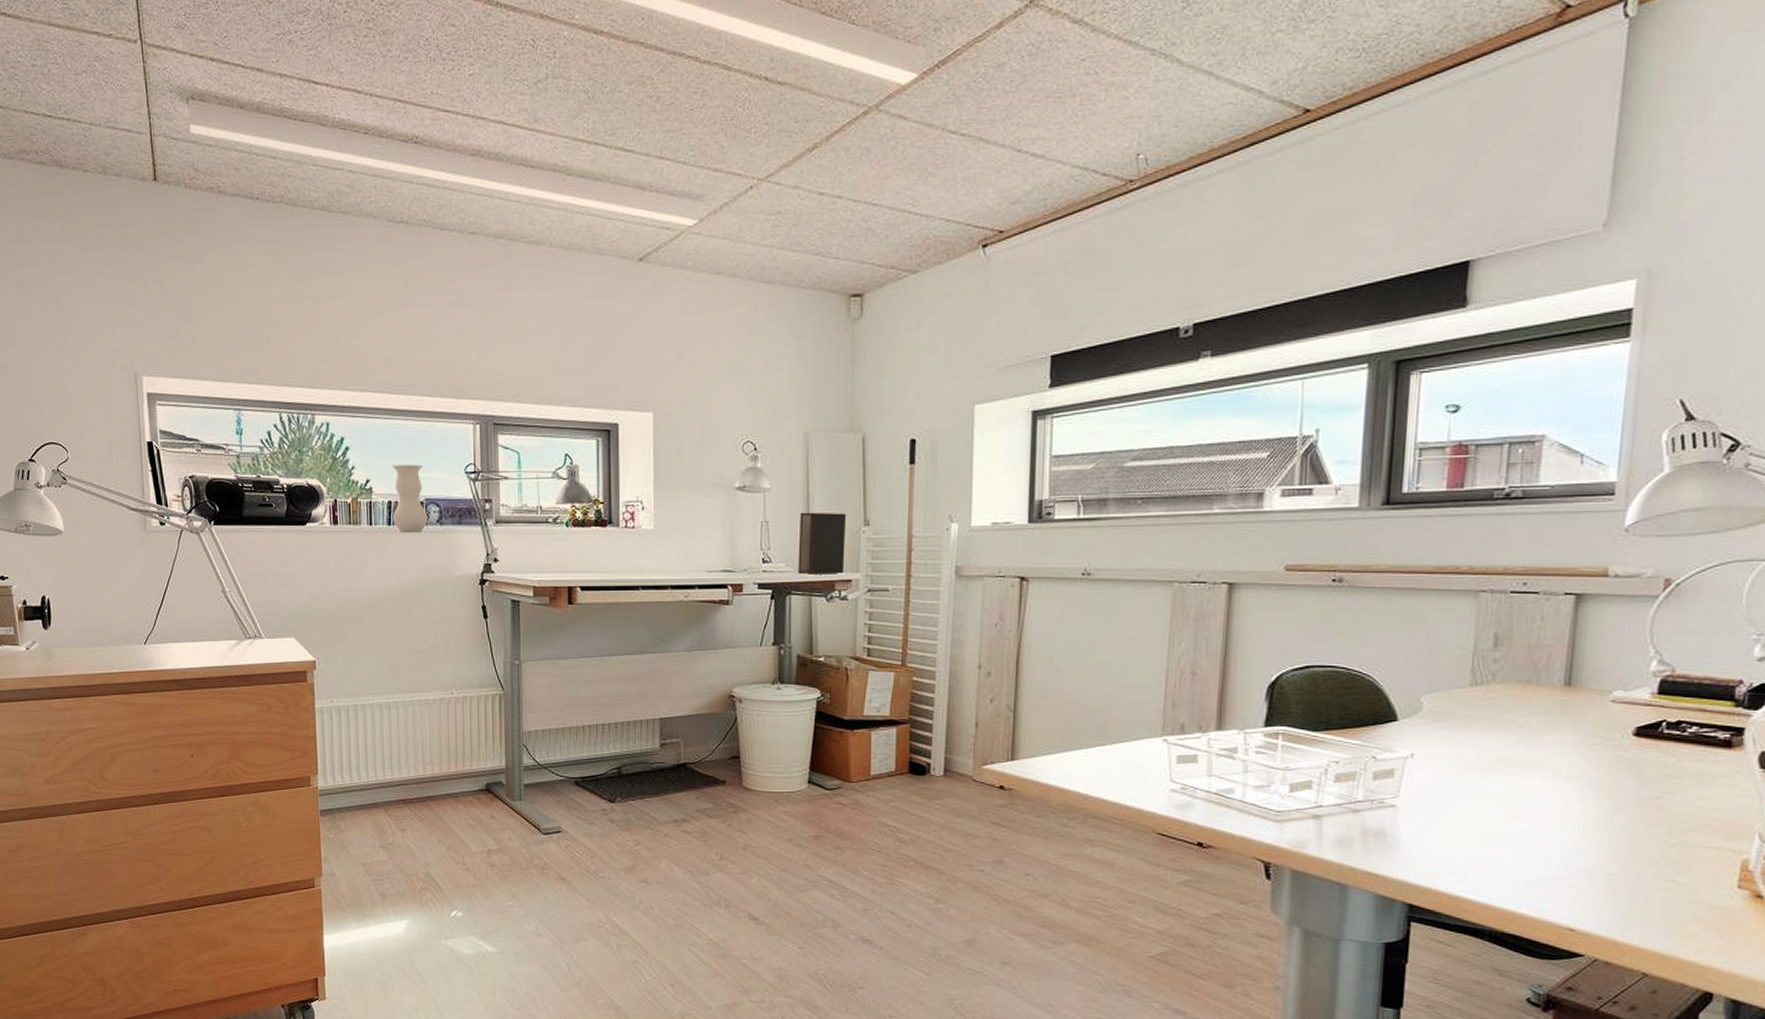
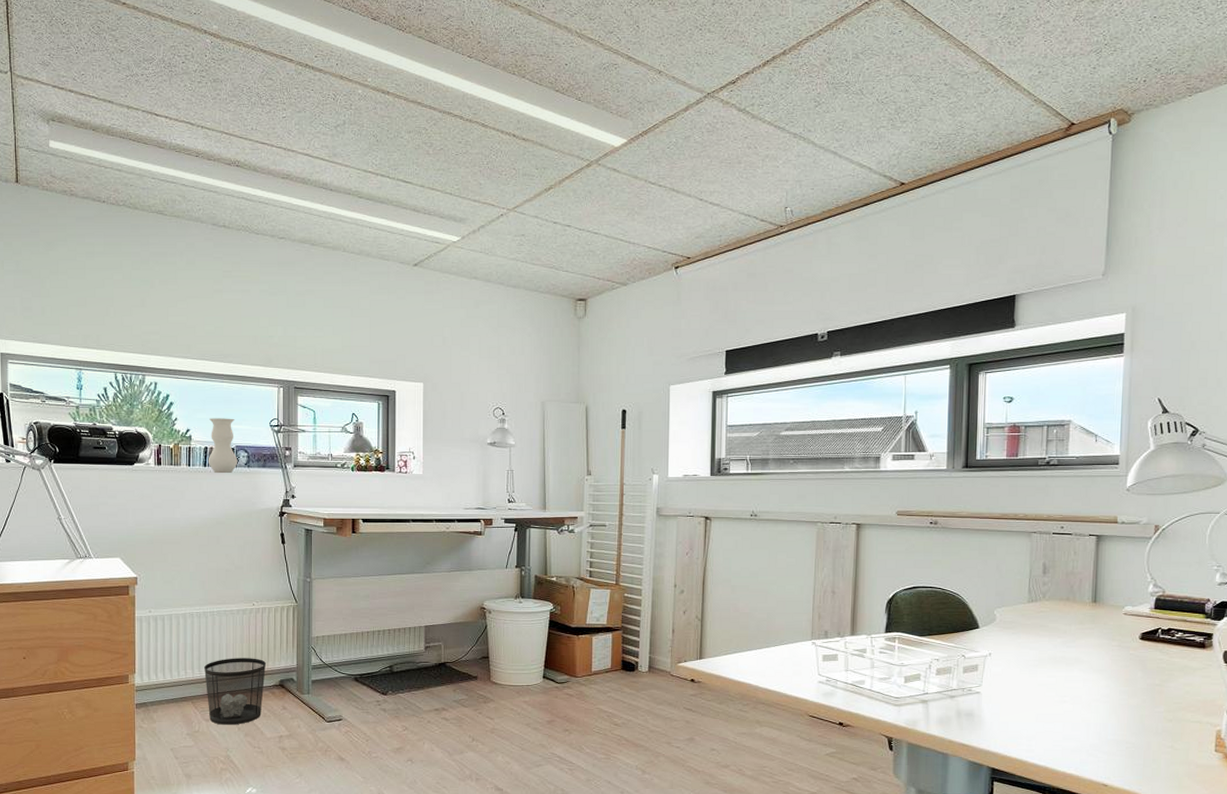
waste bin: none [397,757,470,837] -> present [204,658,267,725]
binder: present [798,512,847,575] -> none [536,463,574,513]

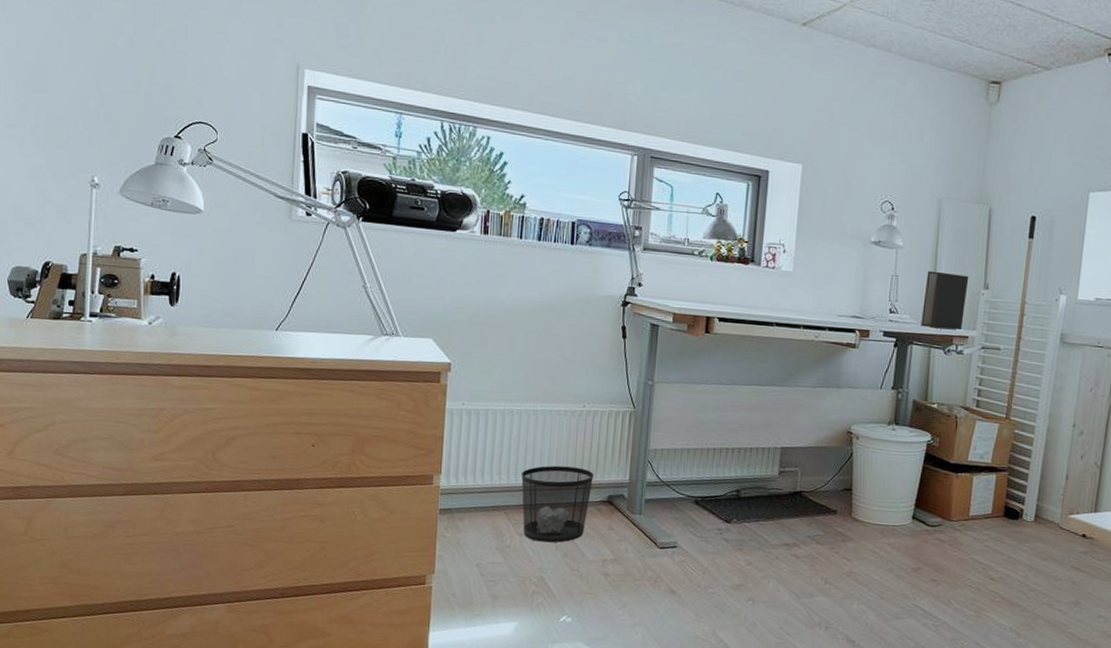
vase: present [208,418,238,474] -> none [543,184,579,252]
binder: none [536,463,574,513] -> present [921,270,969,331]

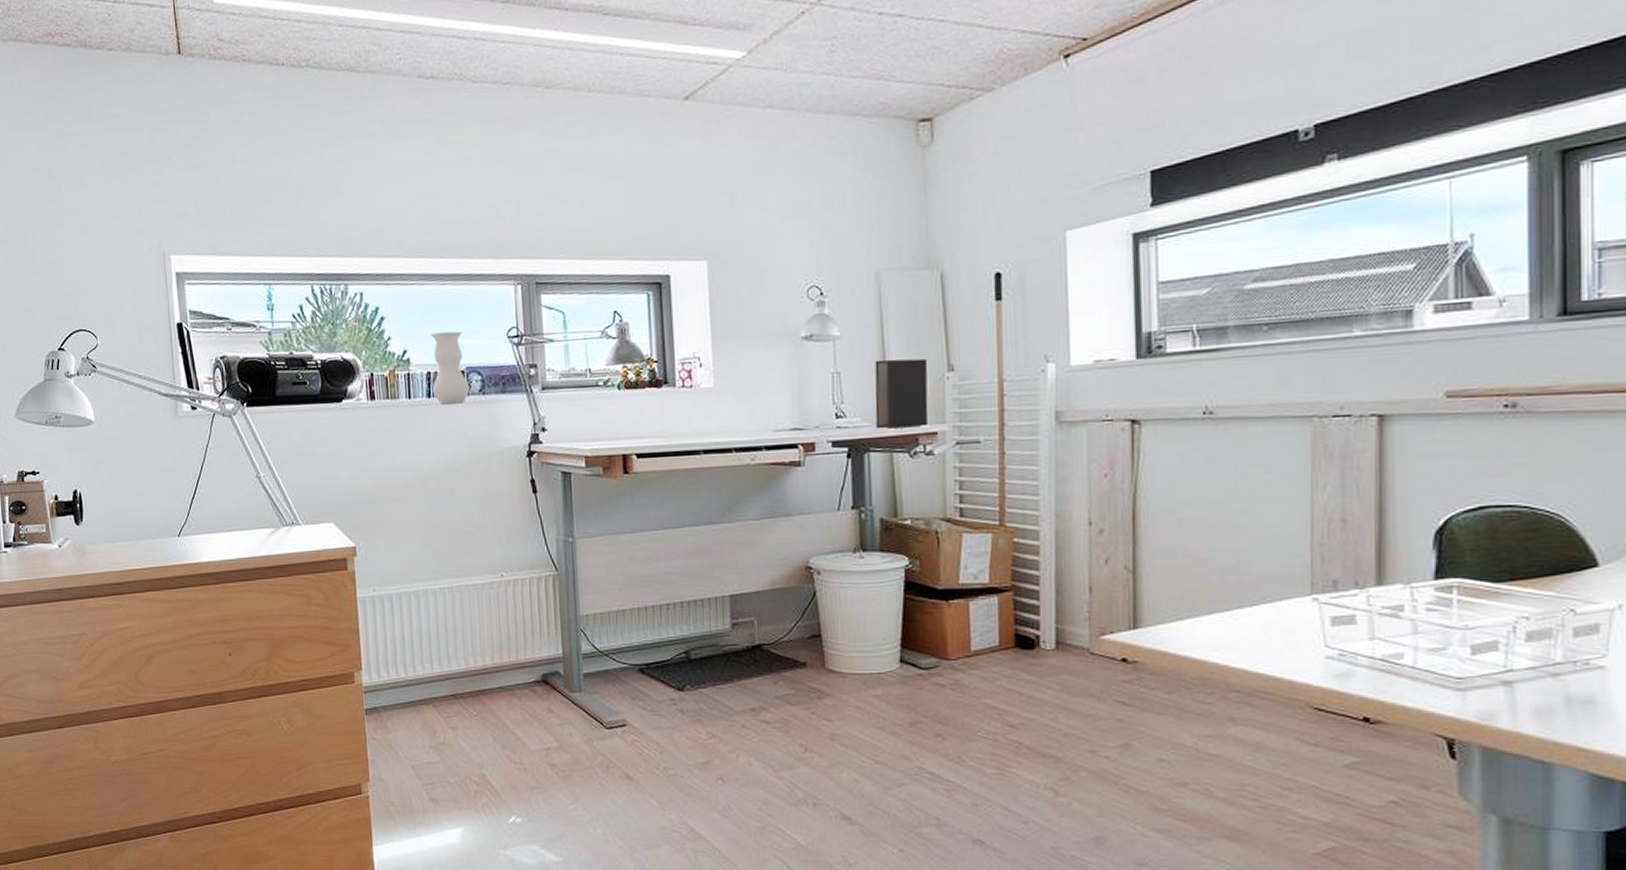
waste bin: present [521,465,595,543] -> none [445,646,524,735]
vase: none [543,184,579,252] -> present [430,331,470,406]

